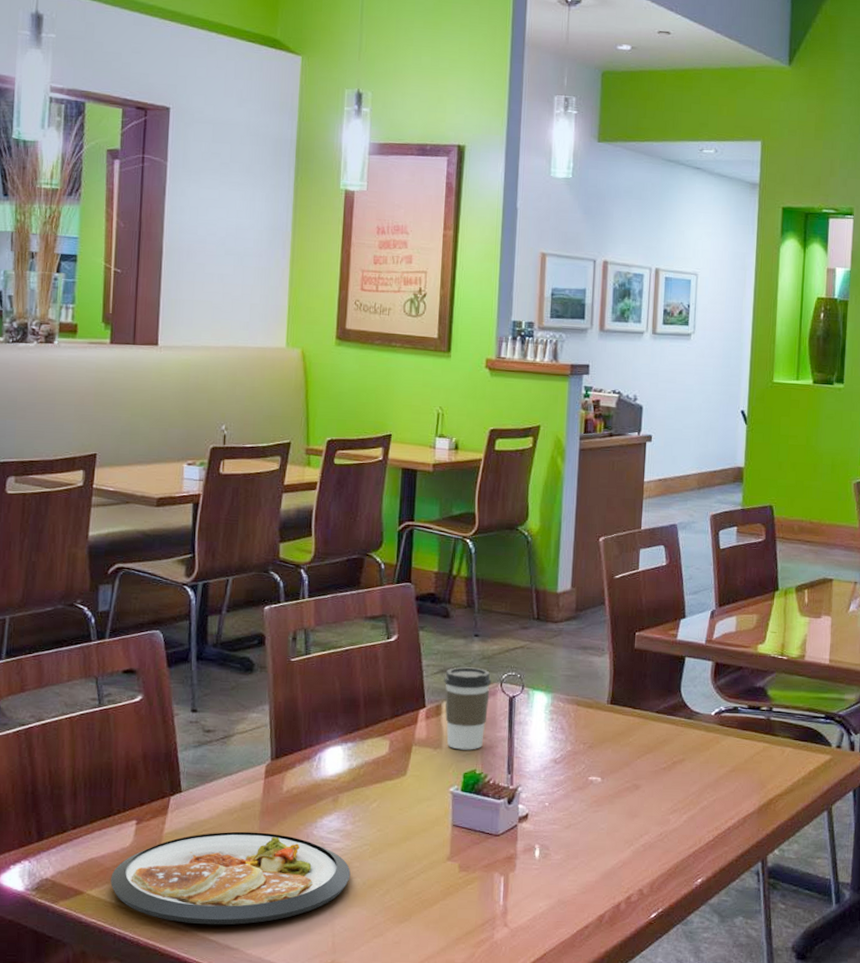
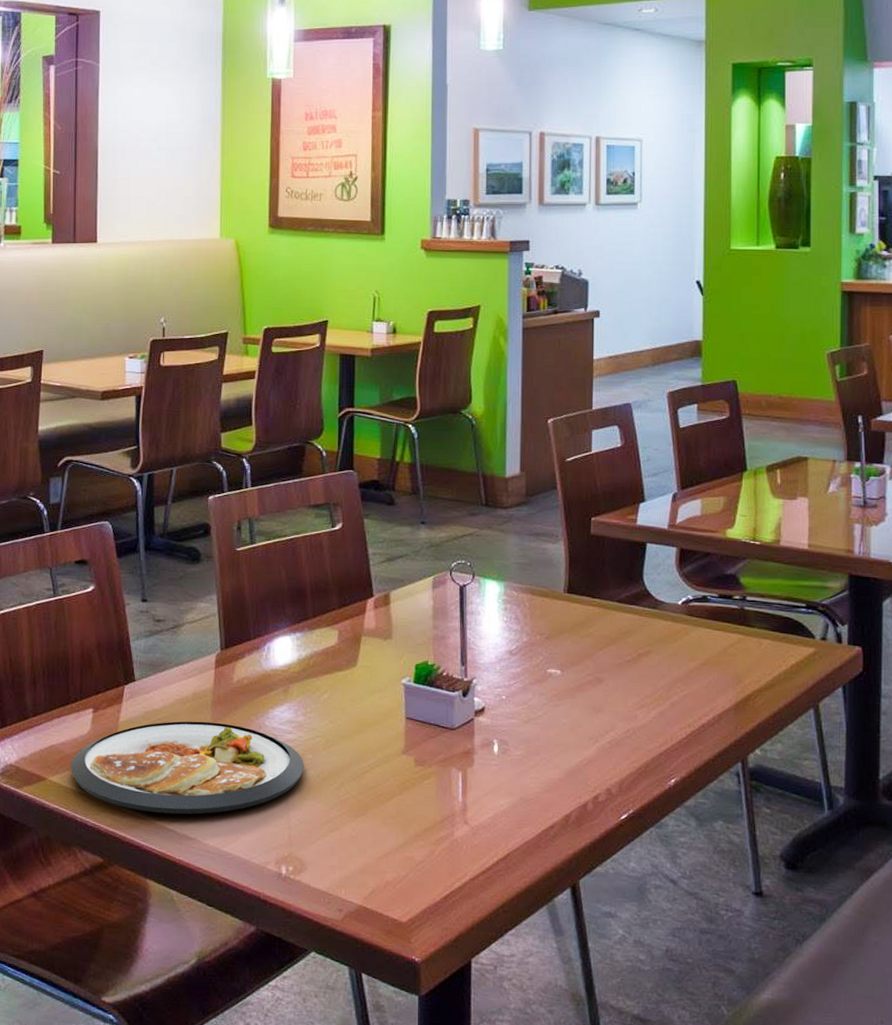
coffee cup: present [444,667,492,750] -> none [391,555,441,641]

